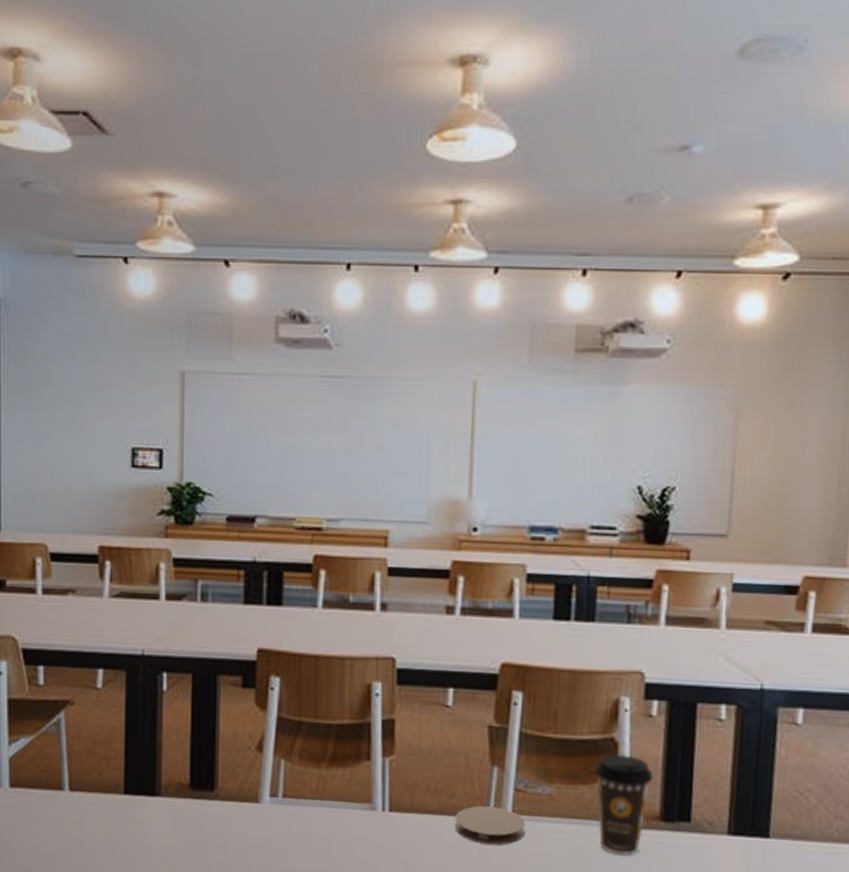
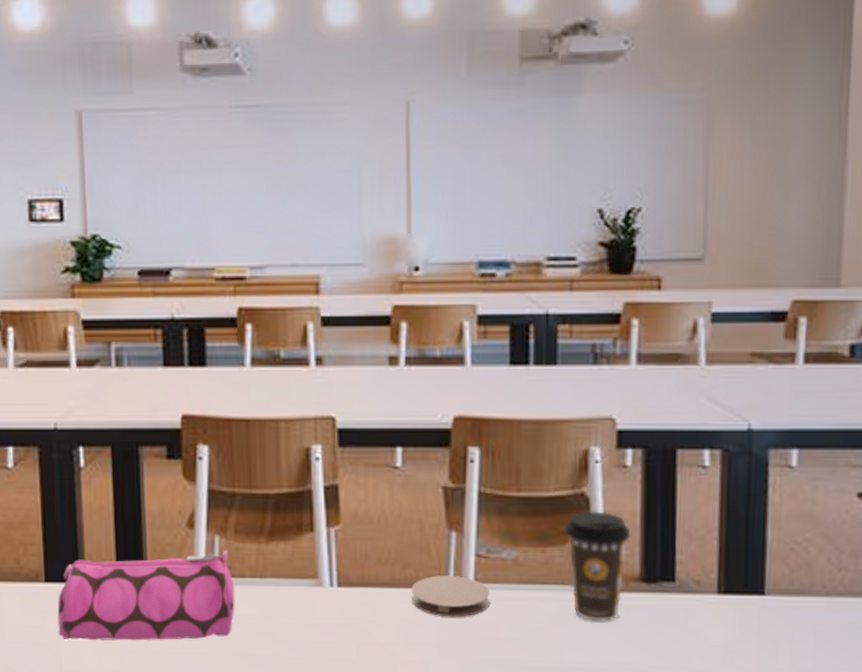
pencil case: none [133,772,296,853] -> present [57,549,235,641]

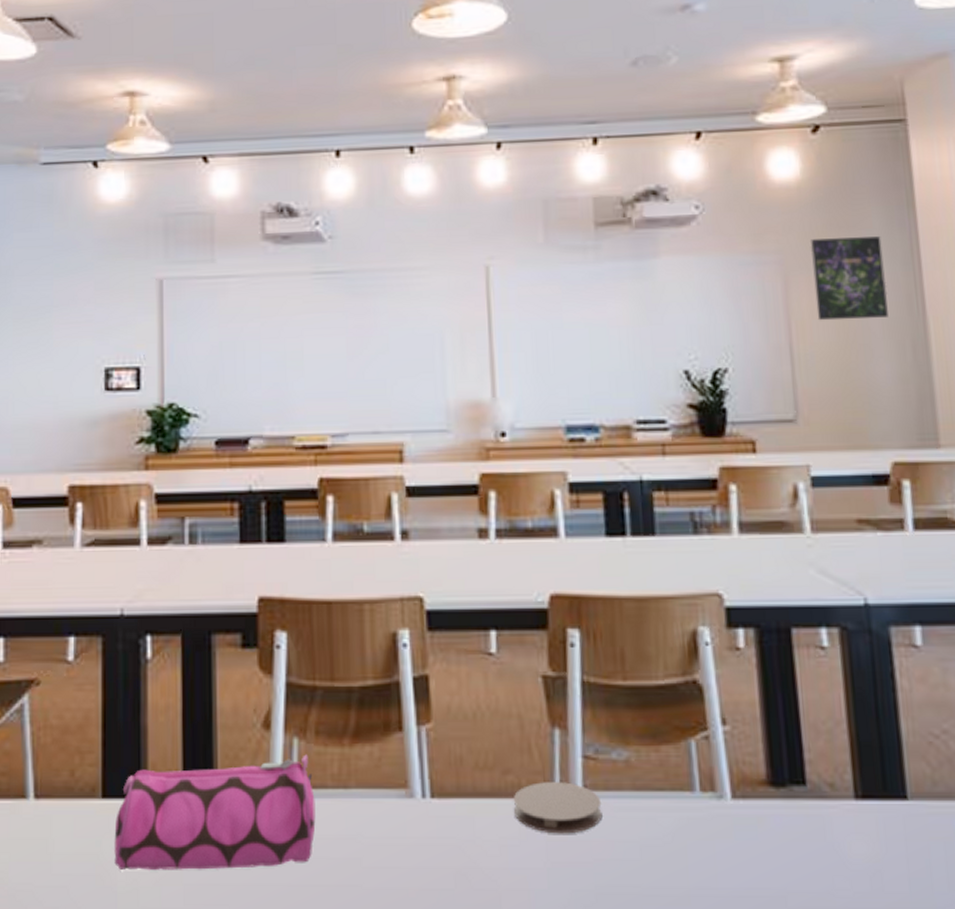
coffee cup: present [564,511,631,622] -> none [677,701,752,836]
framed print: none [736,75,812,162] -> present [810,236,888,321]

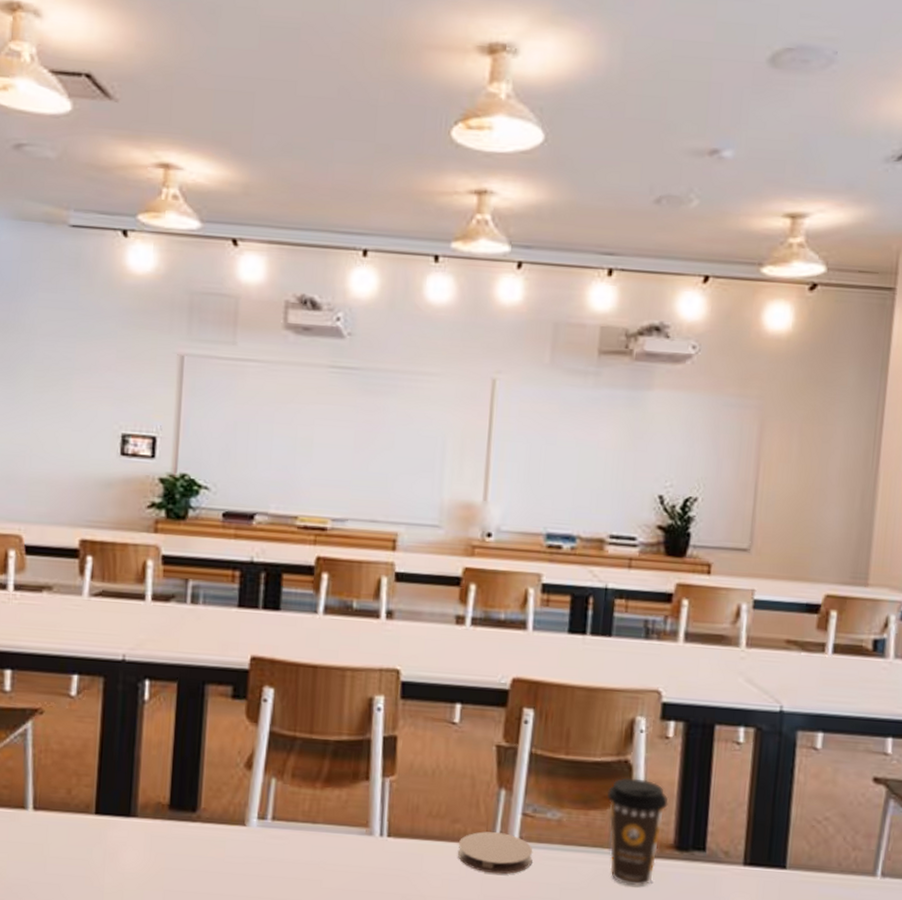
pencil case: present [114,754,316,870] -> none [103,793,286,881]
coffee cup: none [677,701,752,836] -> present [606,777,668,887]
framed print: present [810,236,888,321] -> none [784,389,853,468]

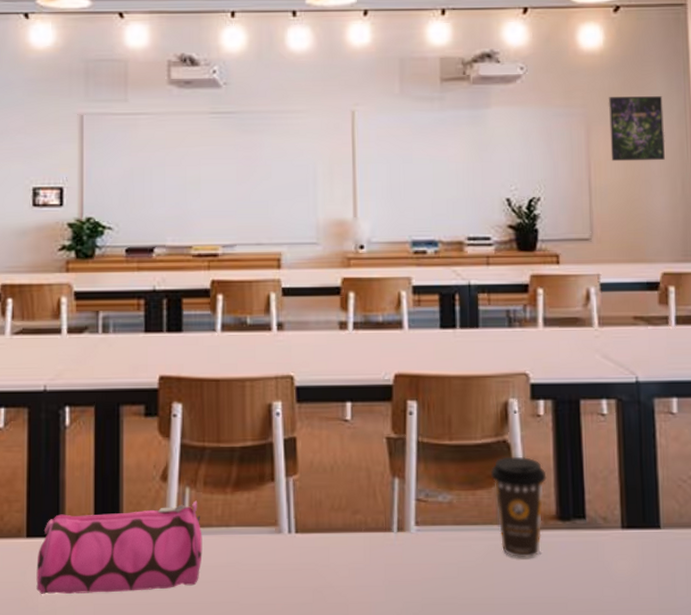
pencil case: none [103,793,286,881] -> present [36,500,203,594]
coaster: present [457,831,533,875] -> none [360,519,430,559]
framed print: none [784,389,853,468] -> present [608,96,665,162]

